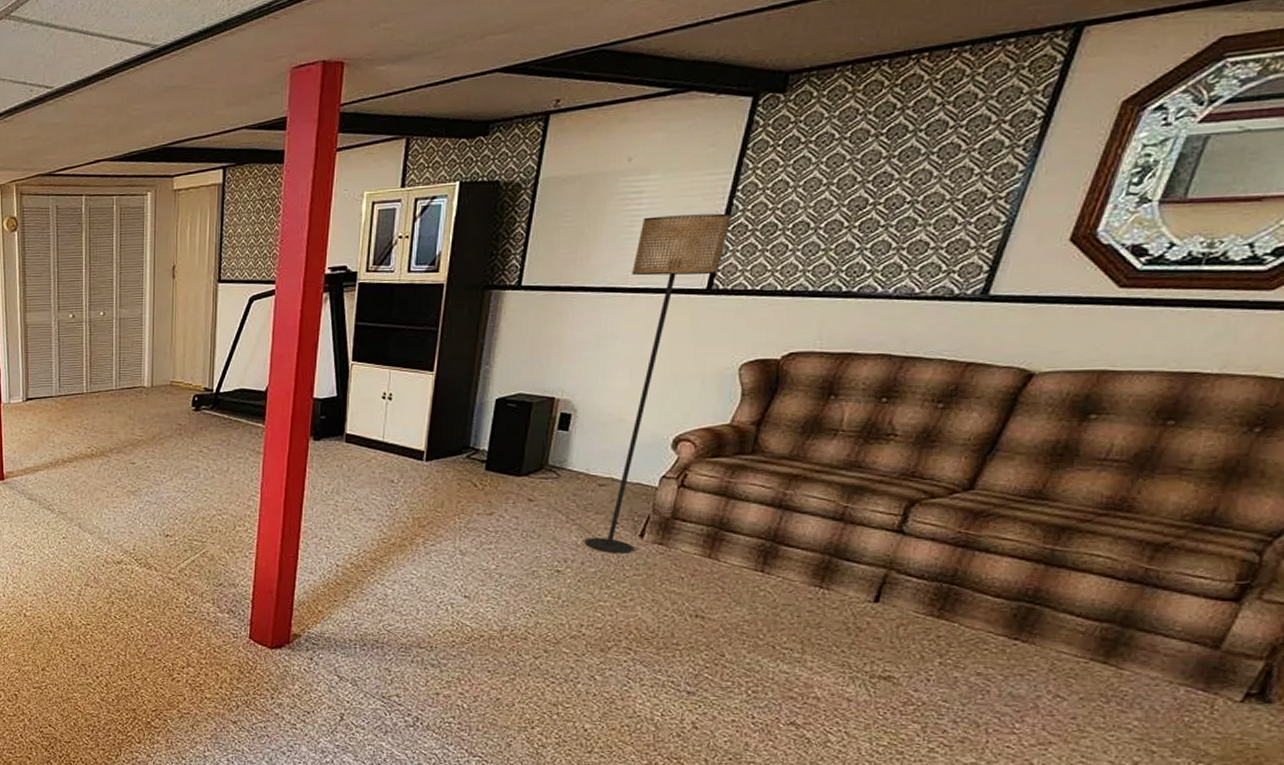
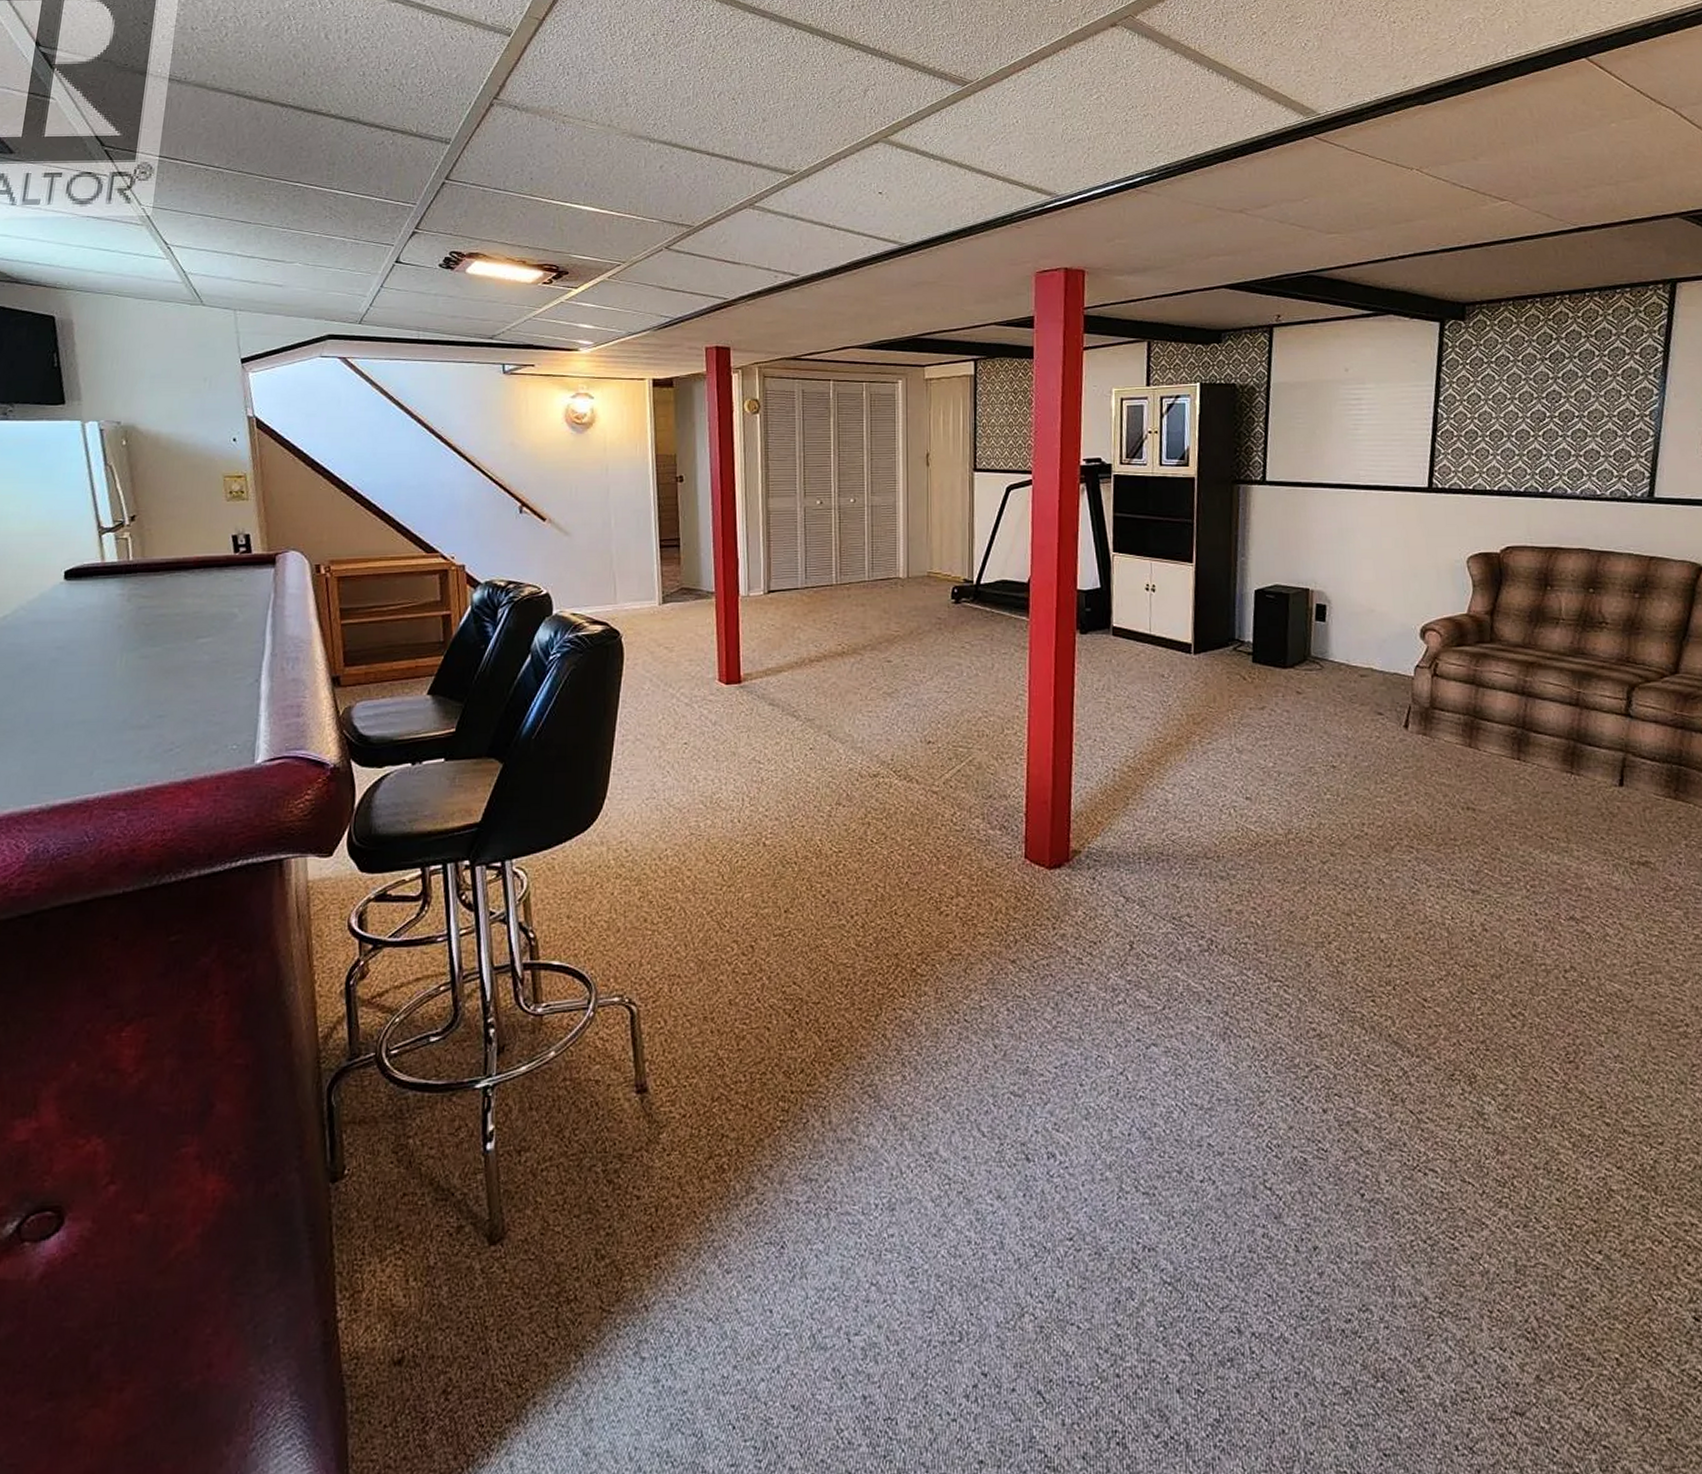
floor lamp: present [585,213,731,553] -> none [1355,420,1439,745]

